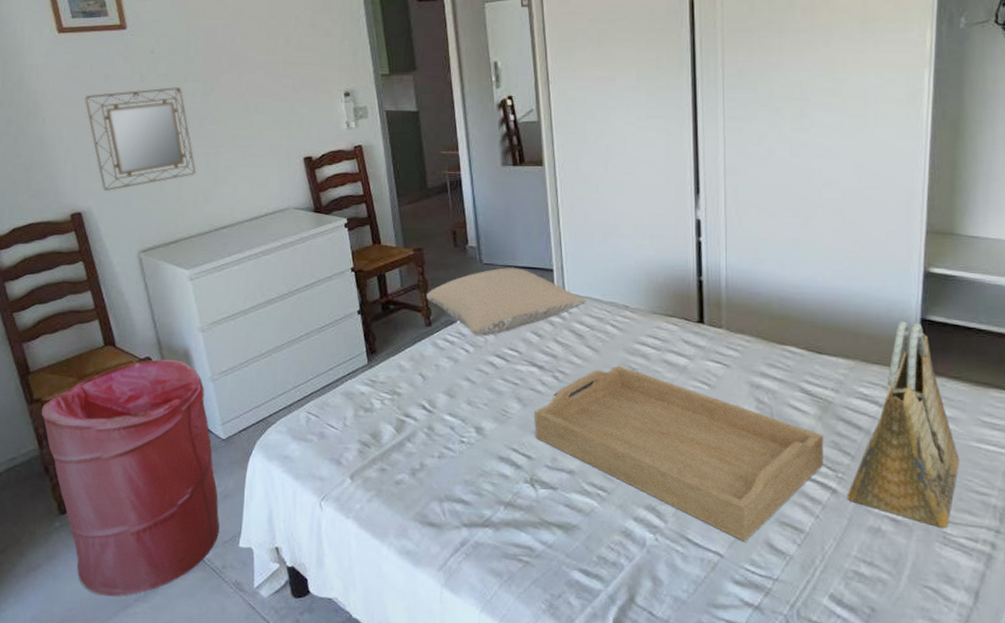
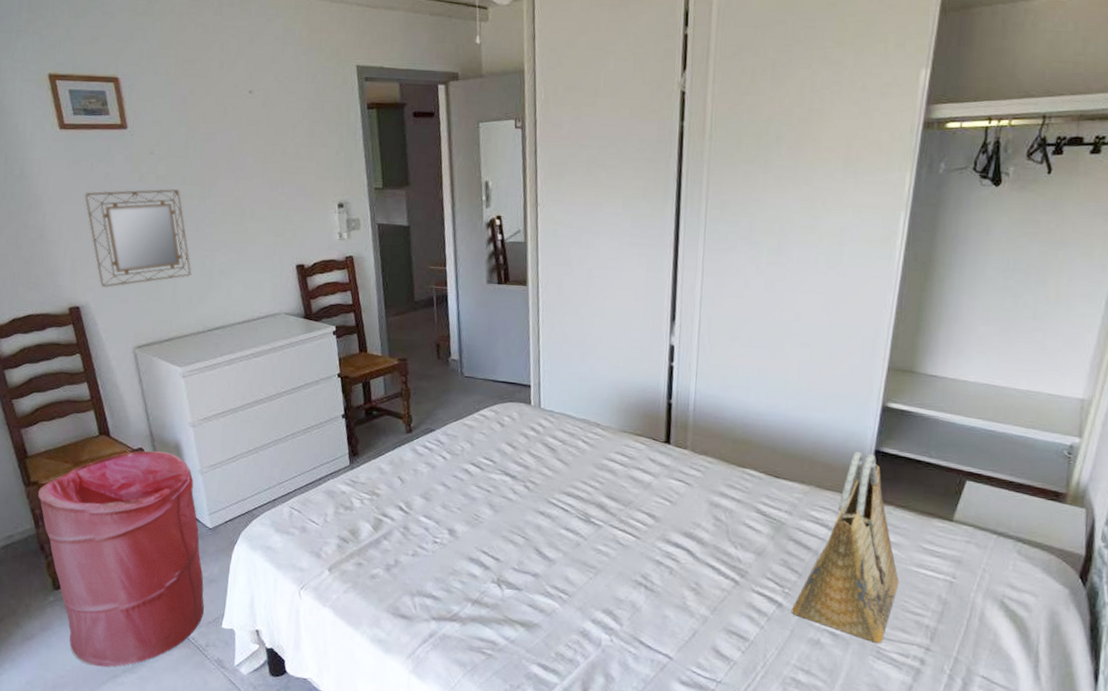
pillow: present [427,268,586,337] -> none [408,381,560,446]
serving tray: present [535,365,824,542] -> none [504,479,775,647]

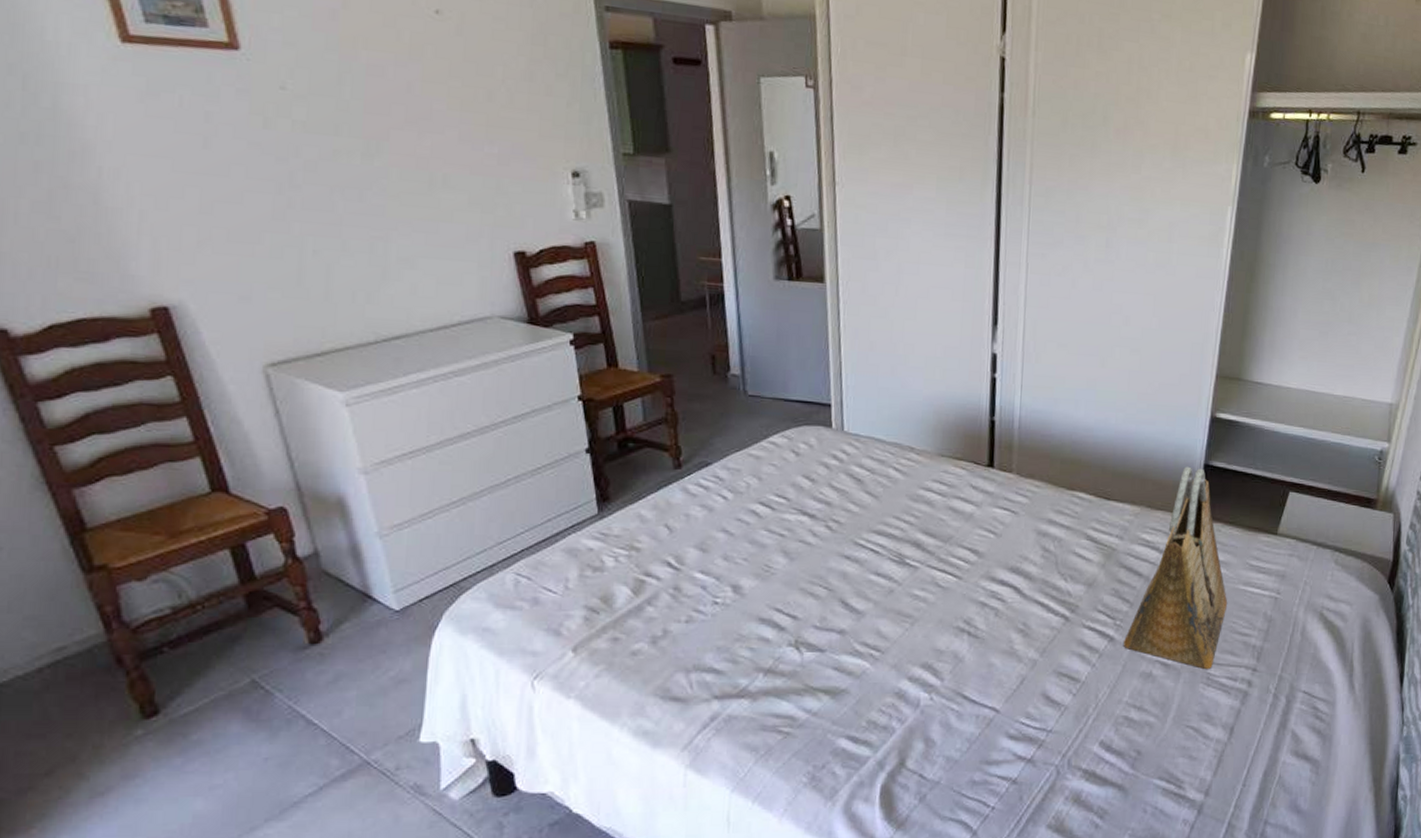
laundry hamper: present [37,450,204,667] -> none [107,510,391,819]
home mirror: present [84,189,192,288] -> none [170,138,355,280]

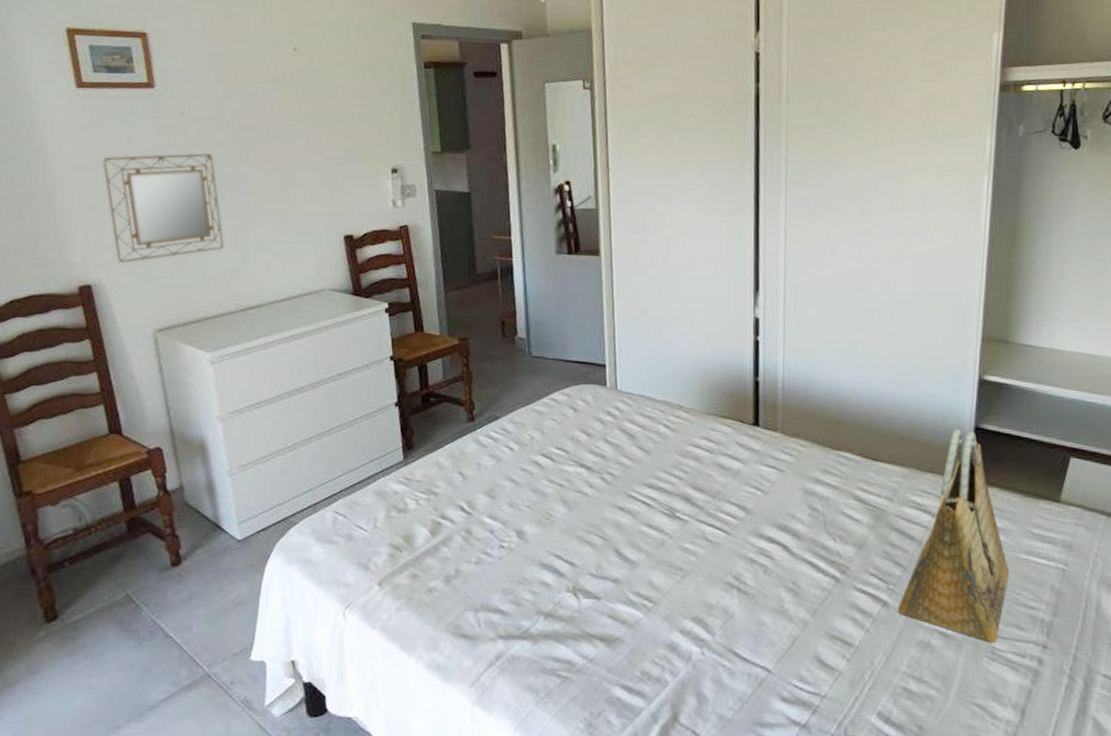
home mirror: none [170,138,355,280] -> present [102,153,225,263]

